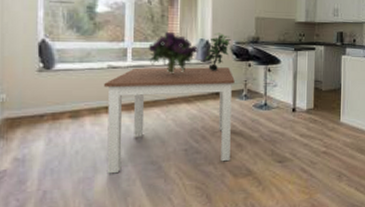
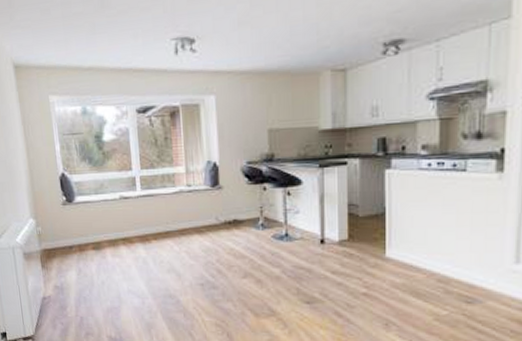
dining table: present [104,67,235,174] -> none [119,192,250,305]
bouquet: present [147,31,199,75] -> none [156,155,207,203]
potted plant: present [205,33,232,71] -> none [213,152,242,197]

